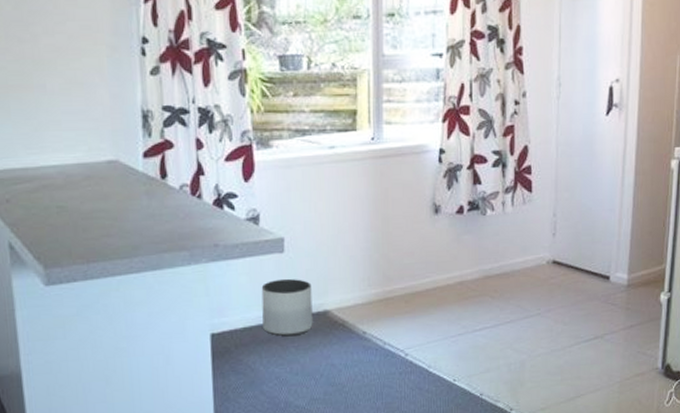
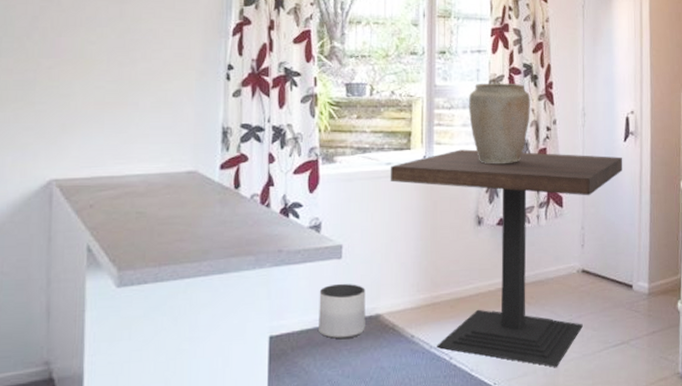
dining table: none [333,128,604,363] -> present [390,149,623,367]
vase: none [423,49,495,146] -> present [469,83,530,165]

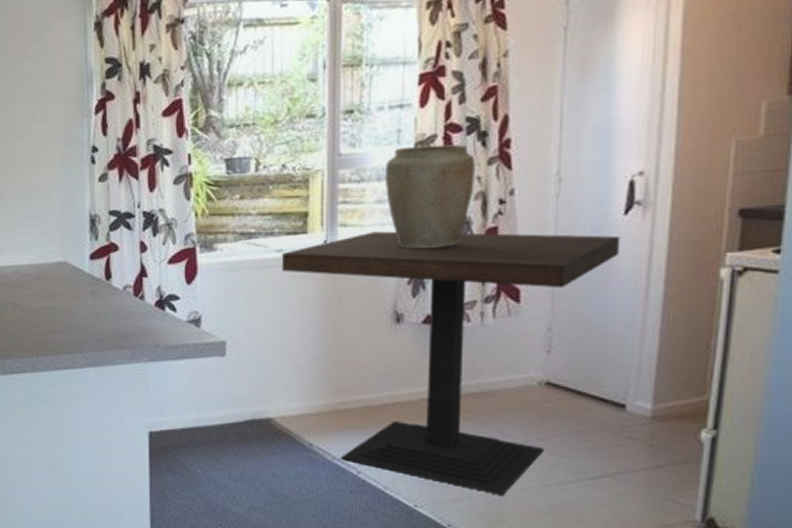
planter: present [319,283,365,340] -> none [201,382,254,442]

